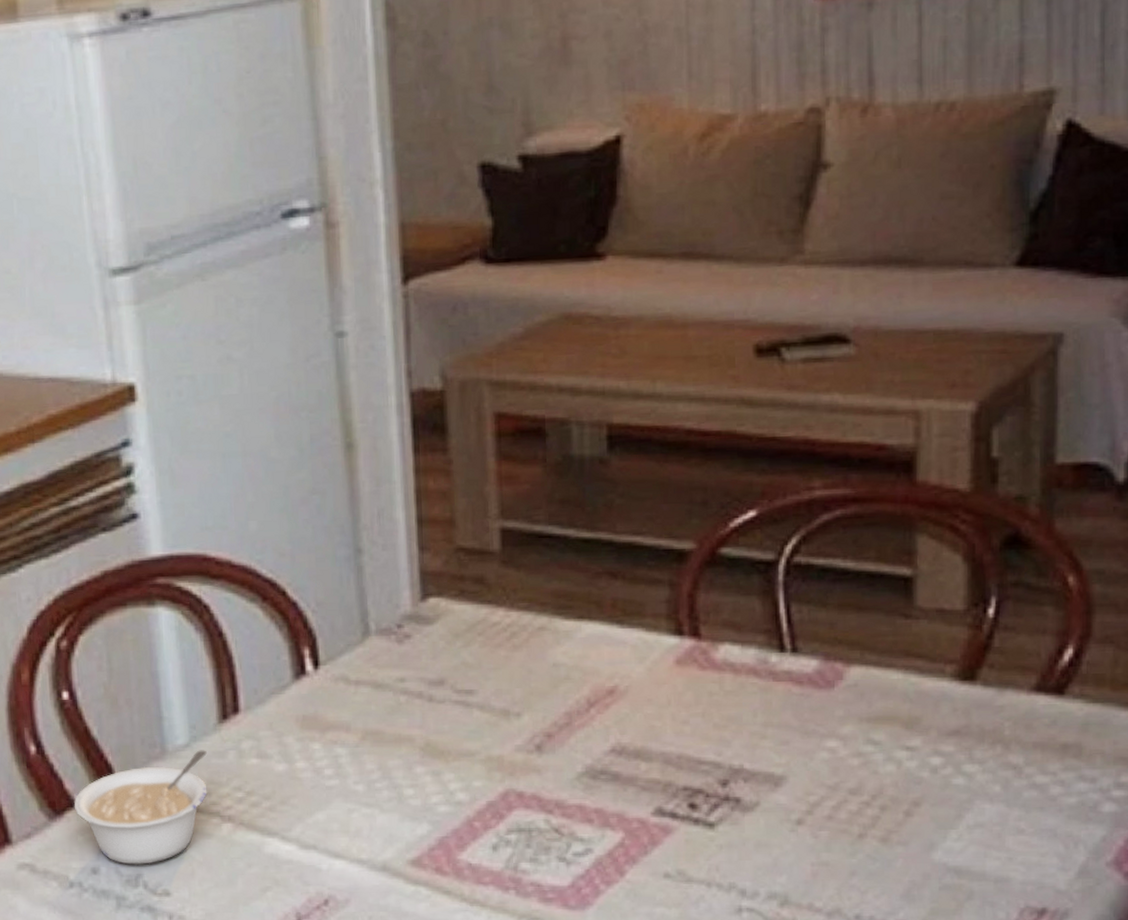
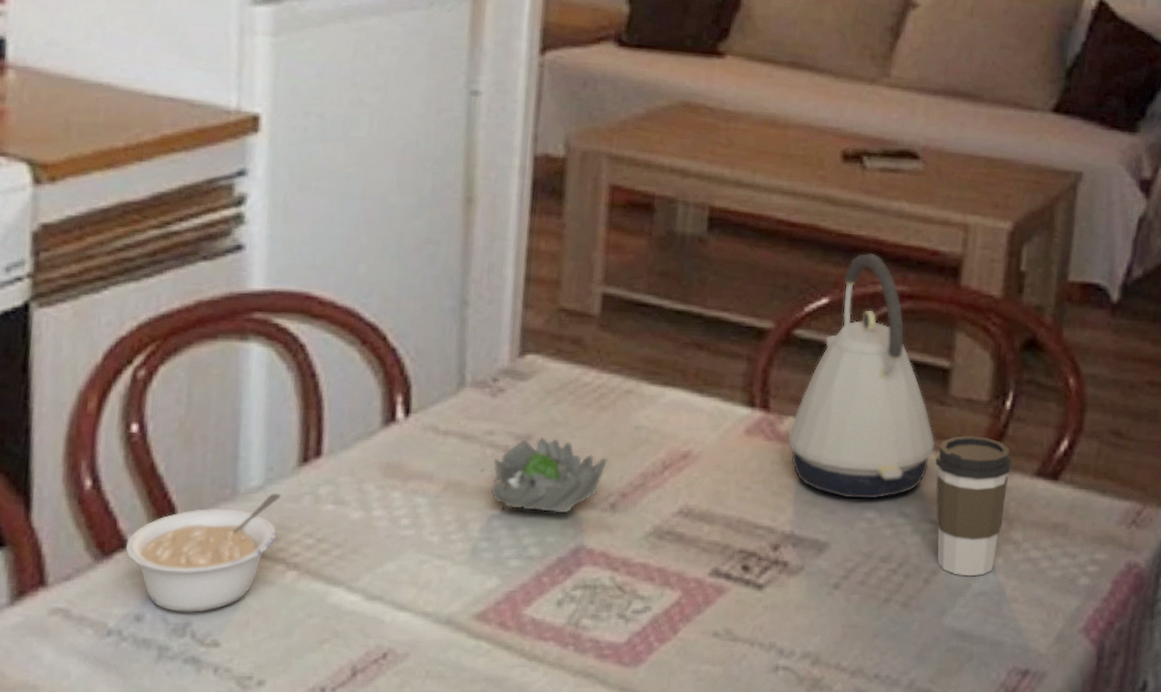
flower: none [396,680,528,757] -> present [480,436,608,514]
kettle: none [724,455,902,727] -> present [787,252,935,499]
coffee cup: none [905,649,1001,807] -> present [935,435,1012,577]

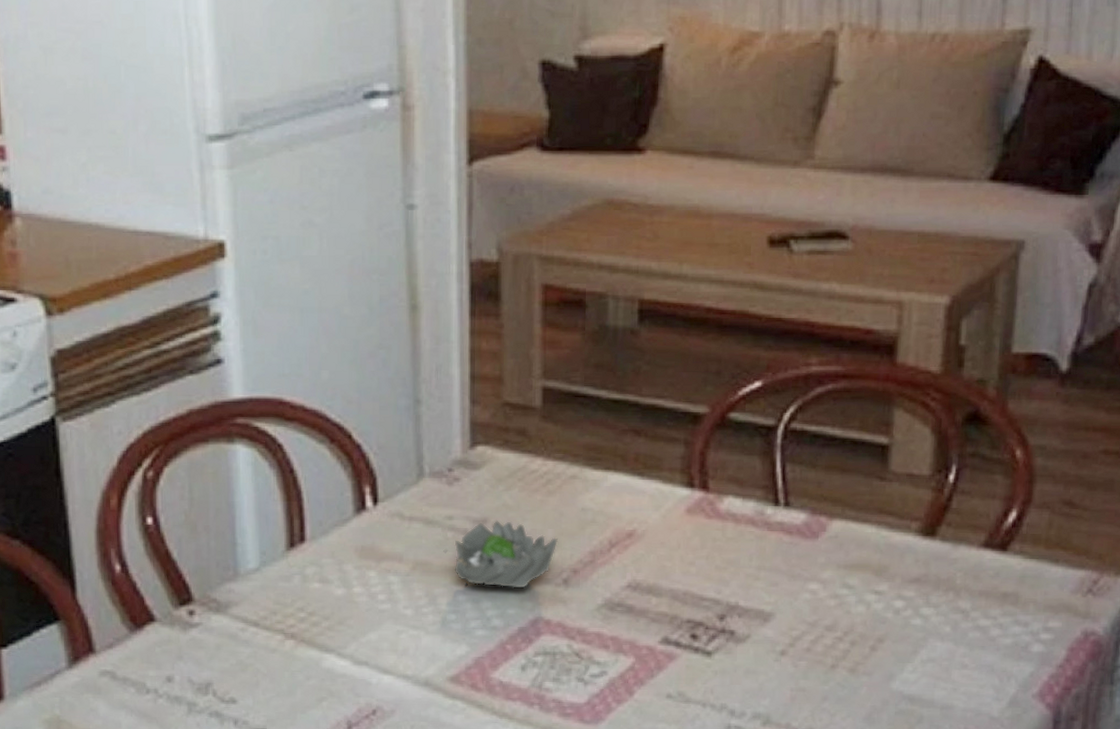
legume: present [125,493,281,612] -> none [153,574,275,675]
kettle: present [787,252,935,499] -> none [727,335,876,572]
coffee cup: present [935,435,1012,577] -> none [877,509,957,644]

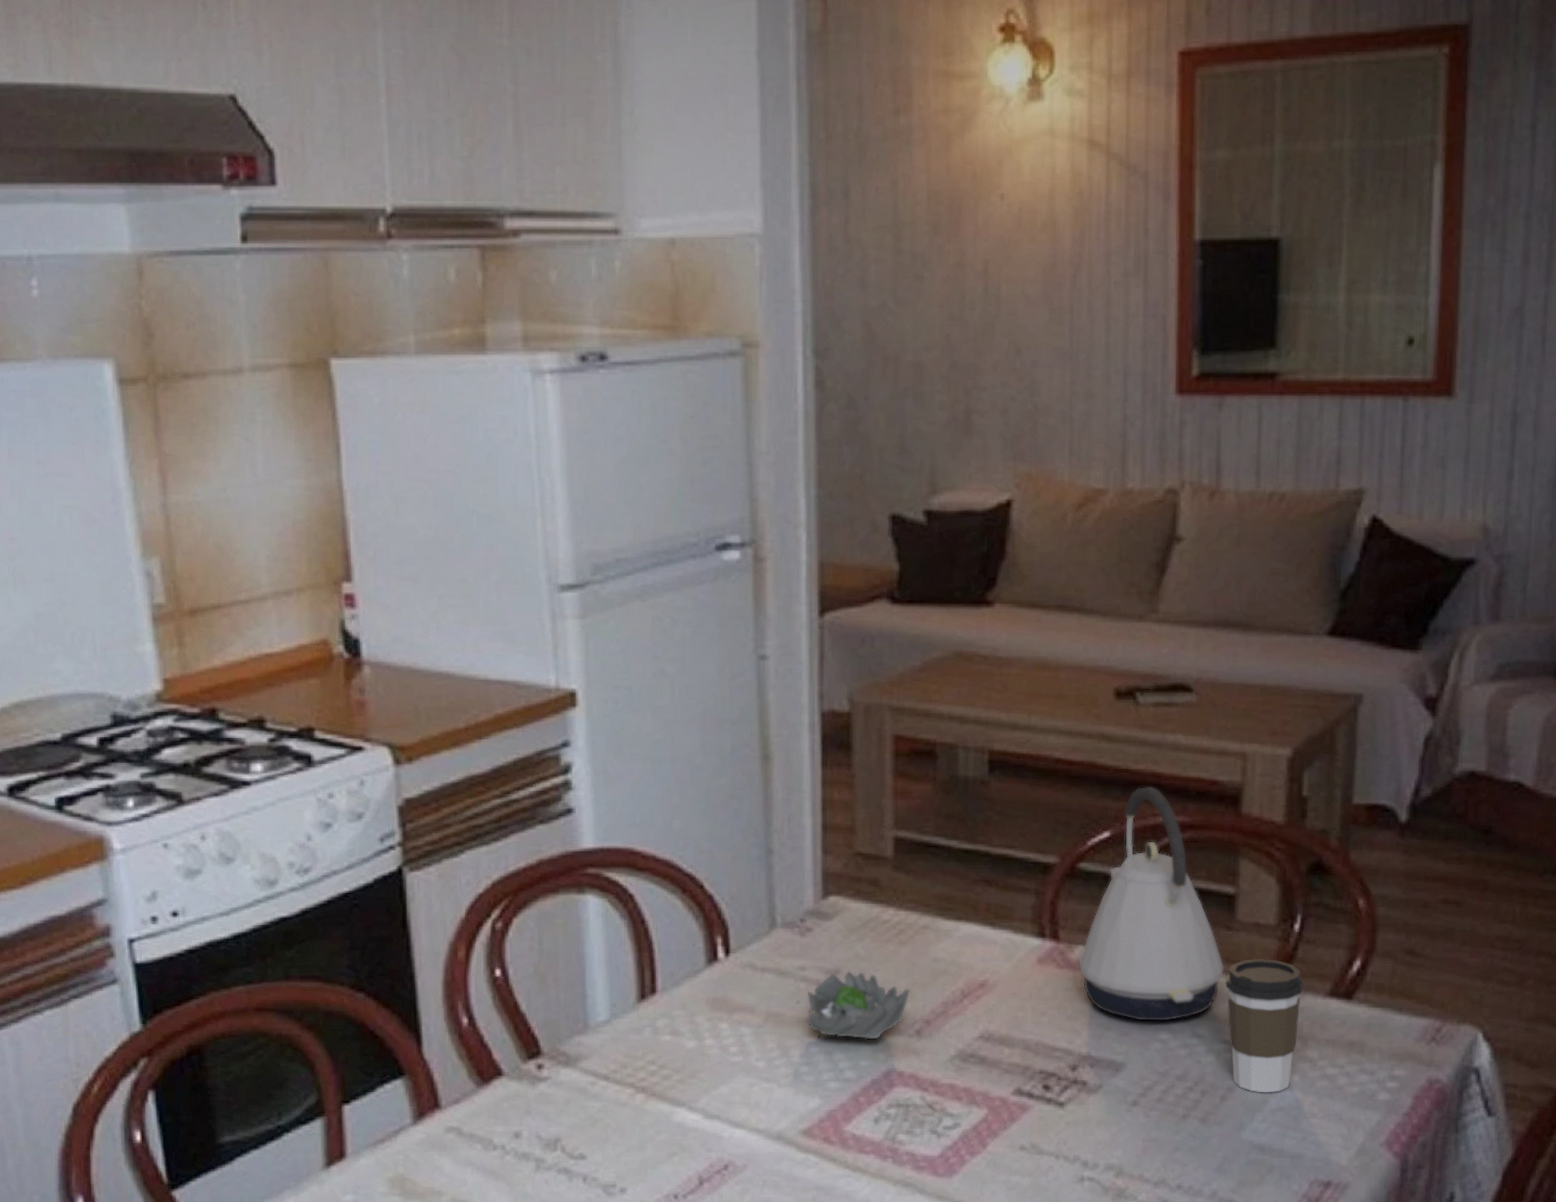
kettle: none [727,335,876,572] -> present [1078,786,1224,1021]
coffee cup: none [877,509,957,644] -> present [1225,958,1303,1093]

